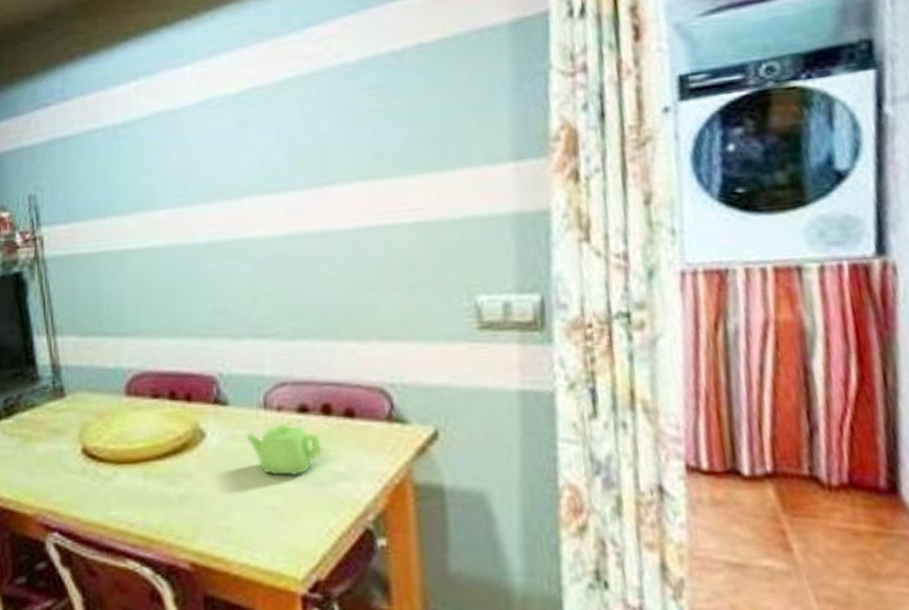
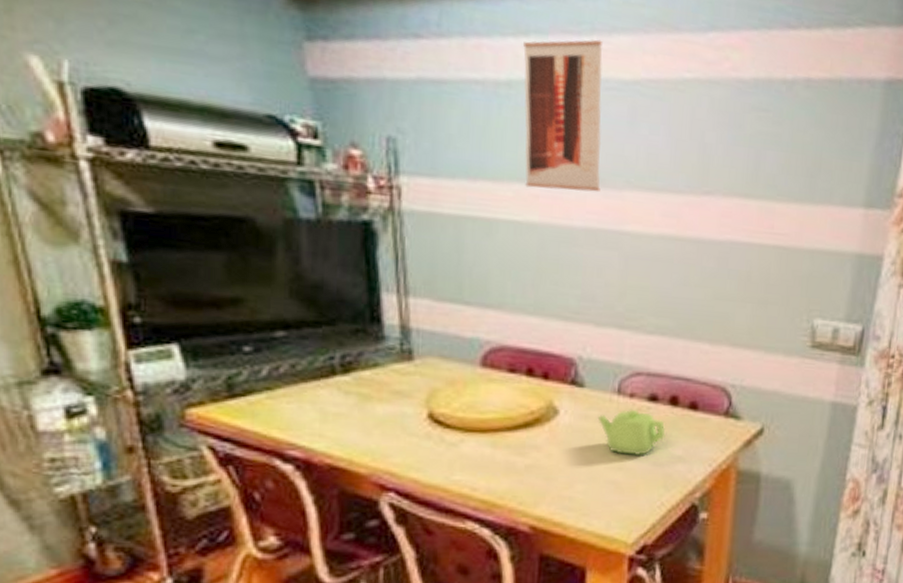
wall art: none [134,65,219,215] -> present [523,39,603,192]

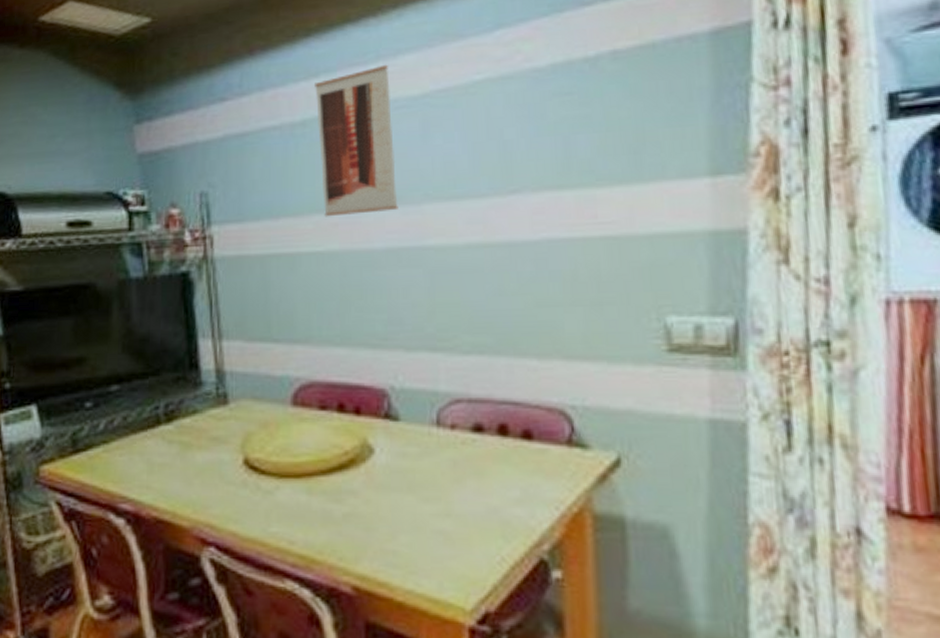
teapot: present [597,409,666,455] -> none [417,442,497,498]

